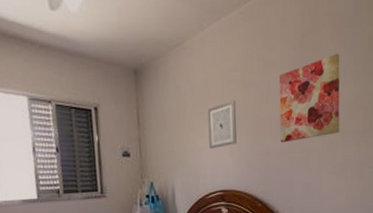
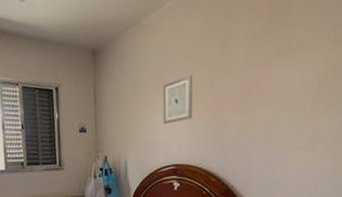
wall art: present [278,53,340,143] -> none [240,18,315,117]

